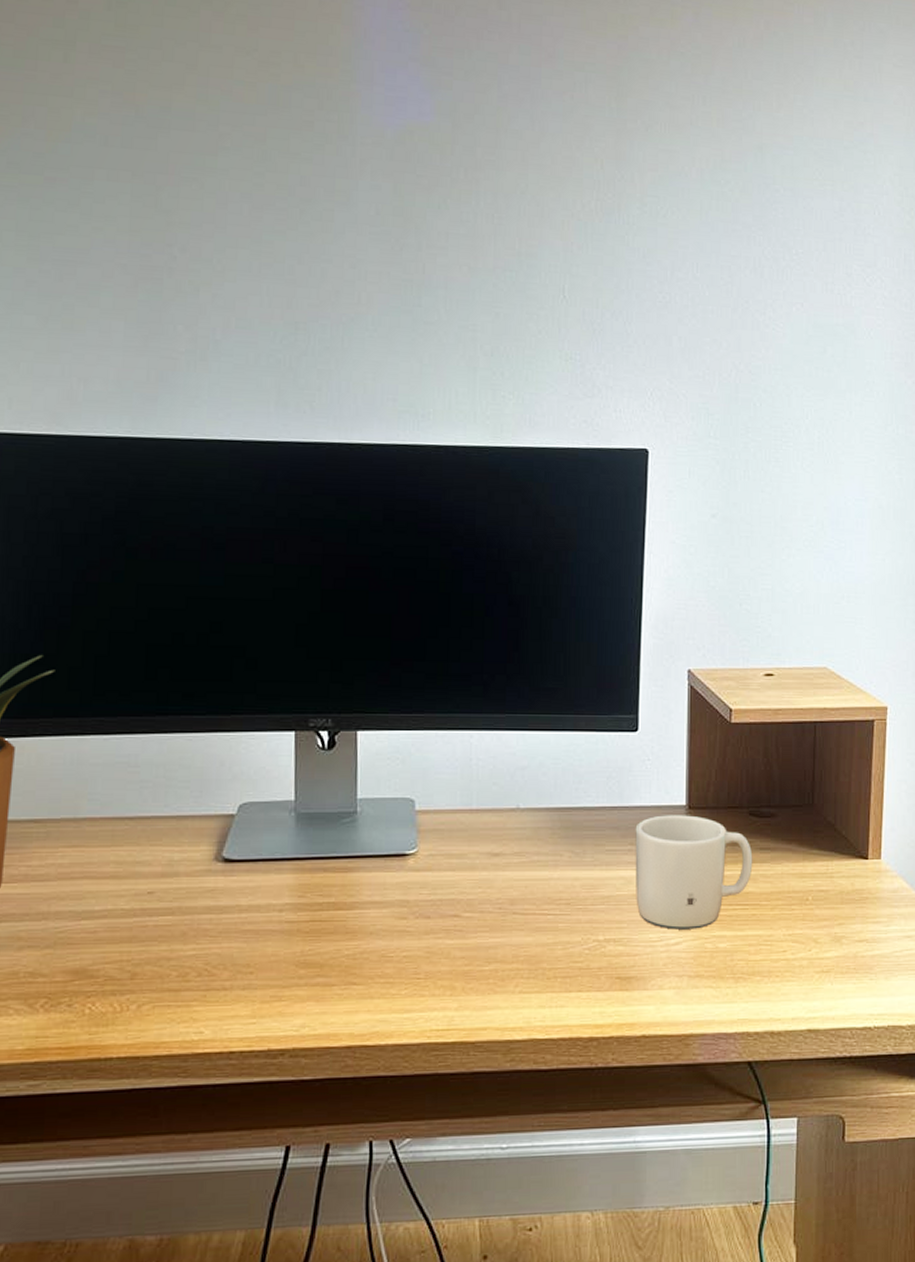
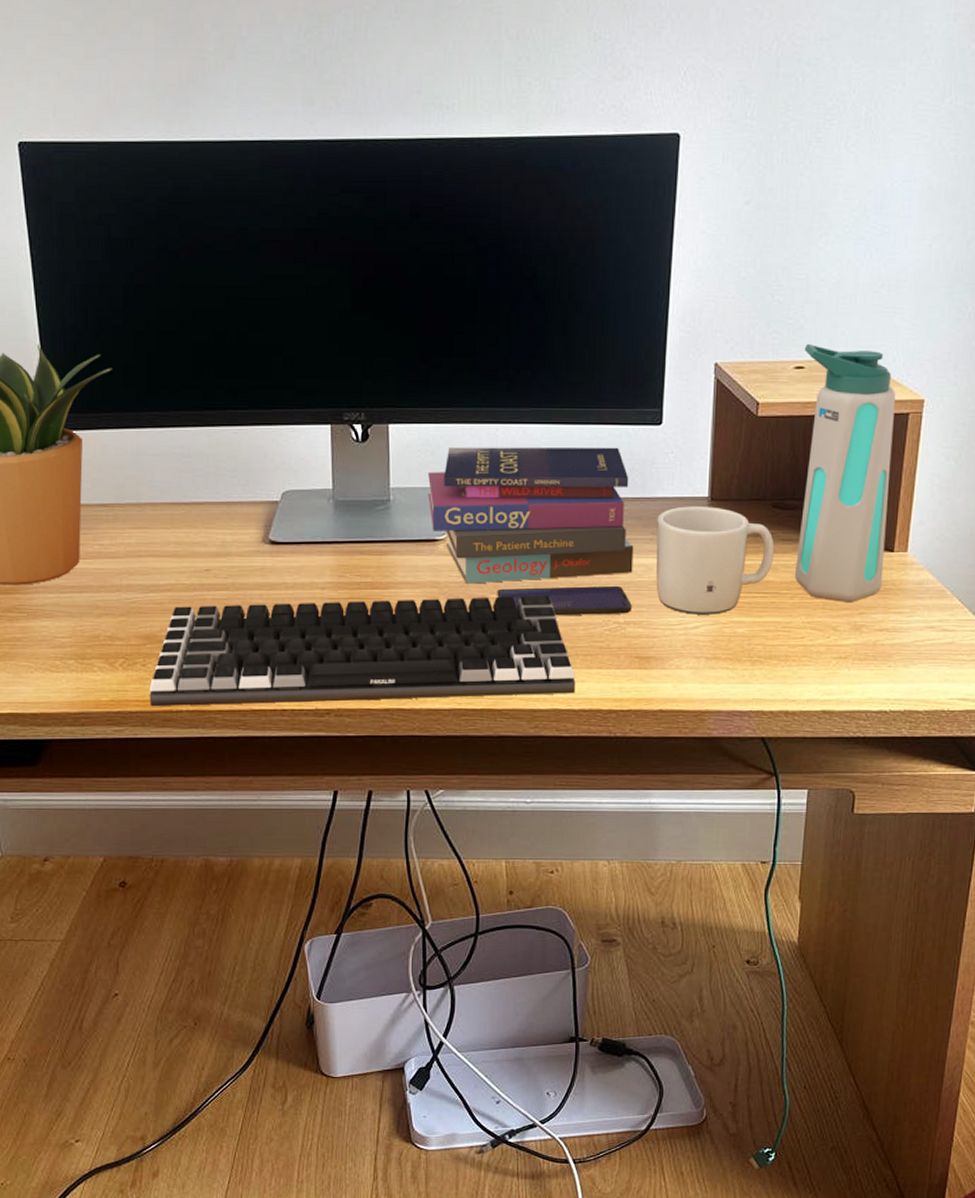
computer keyboard: none [73,913,554,1055] -> present [149,595,576,707]
books: none [398,754,612,902] -> present [428,447,634,584]
smartphone: none [470,900,611,935] -> present [497,585,632,616]
water bottle: none [773,651,860,914] -> present [794,343,895,604]

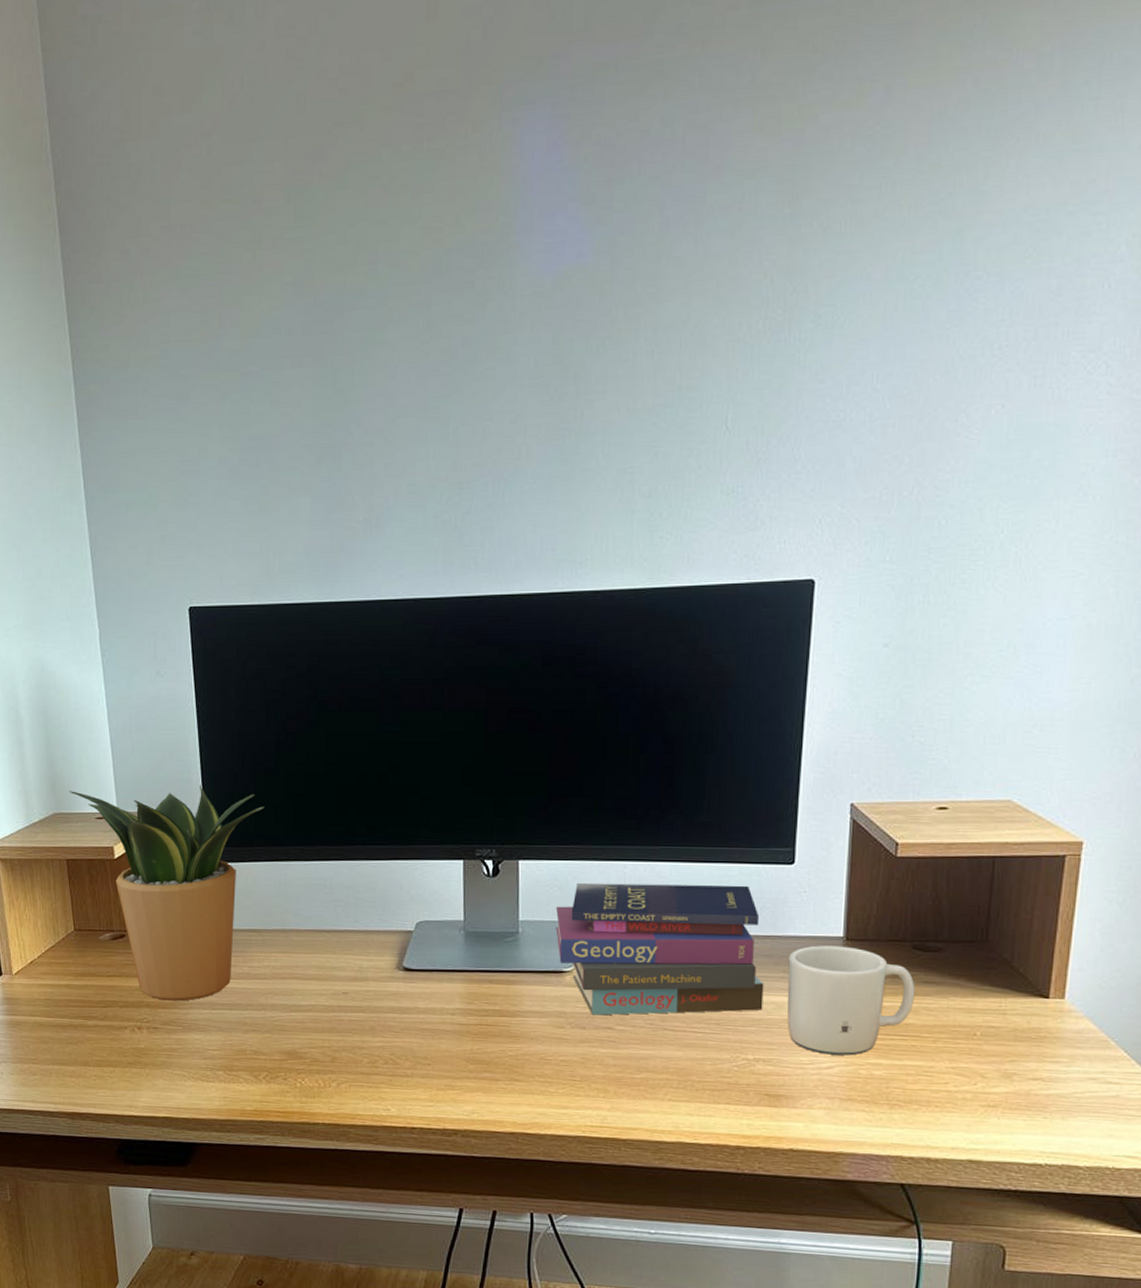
computer keyboard: present [149,595,576,707] -> none [289,1025,702,1128]
smartphone: present [497,585,632,616] -> none [623,1020,762,1051]
water bottle: present [794,343,895,604] -> none [937,784,1050,1050]

